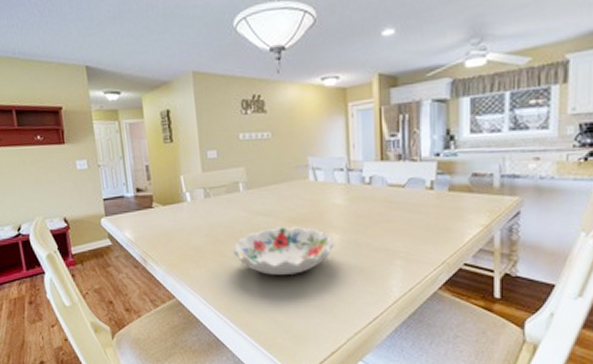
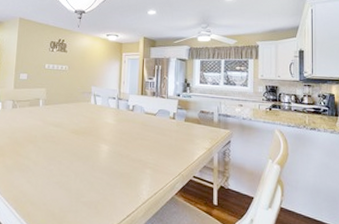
decorative bowl: present [233,226,334,275] -> none [27,135,104,175]

